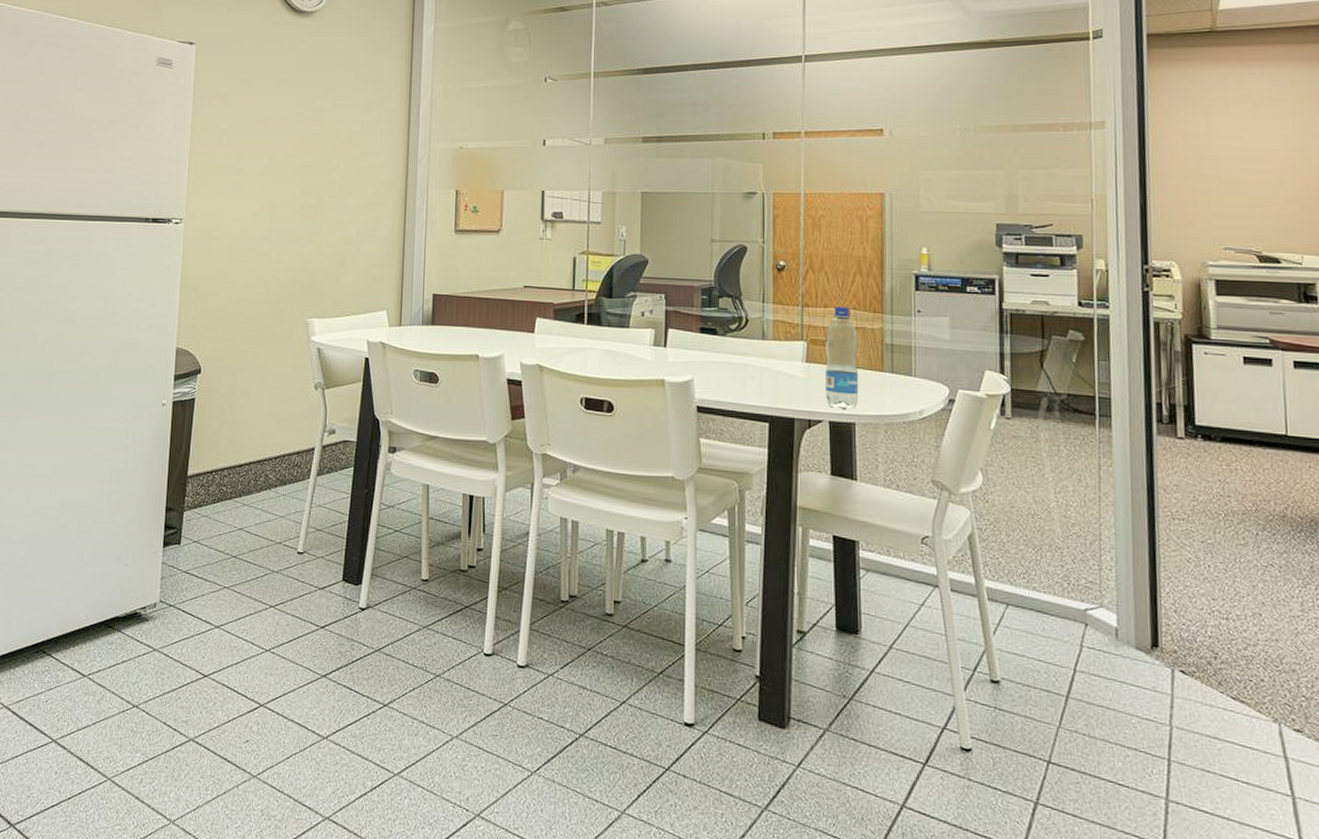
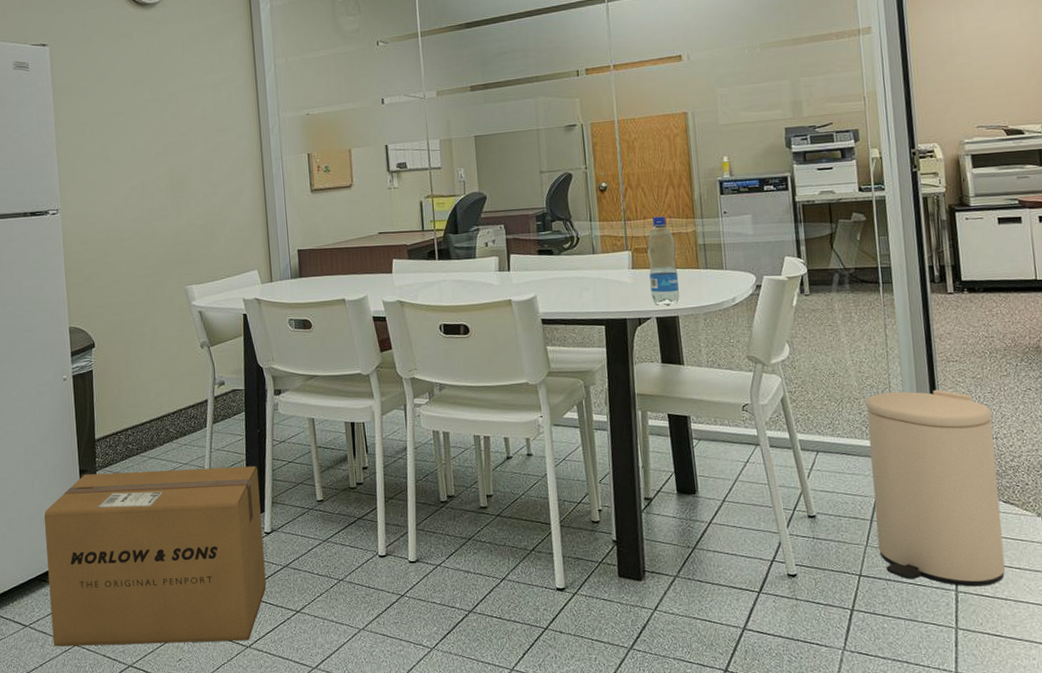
box: none [111,513,360,731] -> present [43,465,267,647]
pedal bin: none [1070,545,1230,799] -> present [866,389,1006,587]

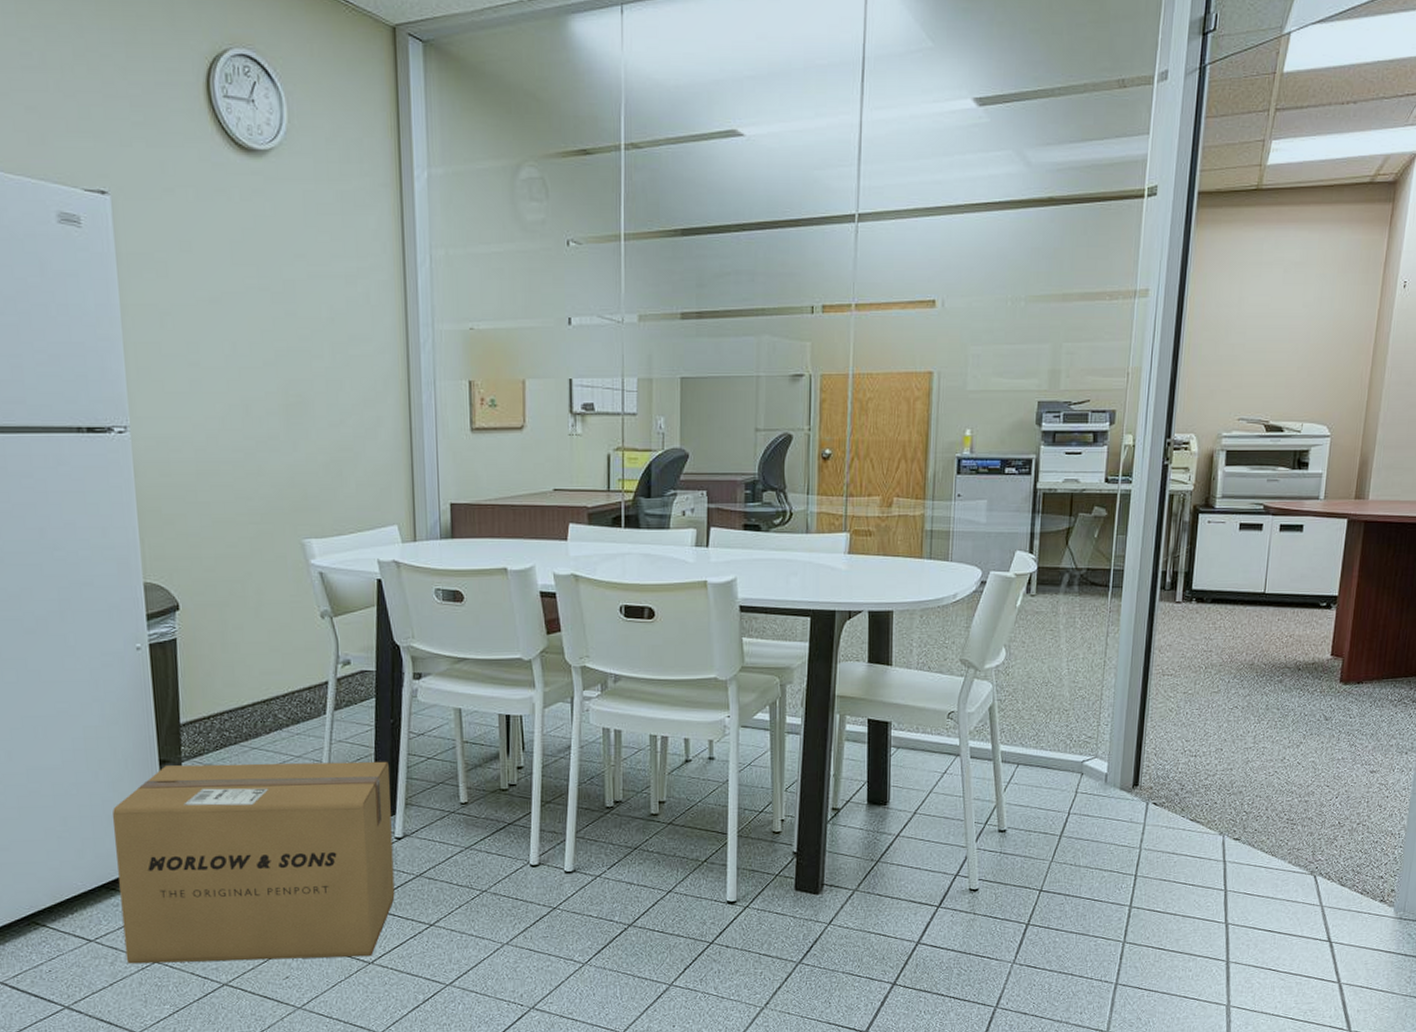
bottle: present [646,216,680,306] -> none [865,494,900,599]
pedal bin: present [866,389,1006,587] -> none [1063,703,1196,902]

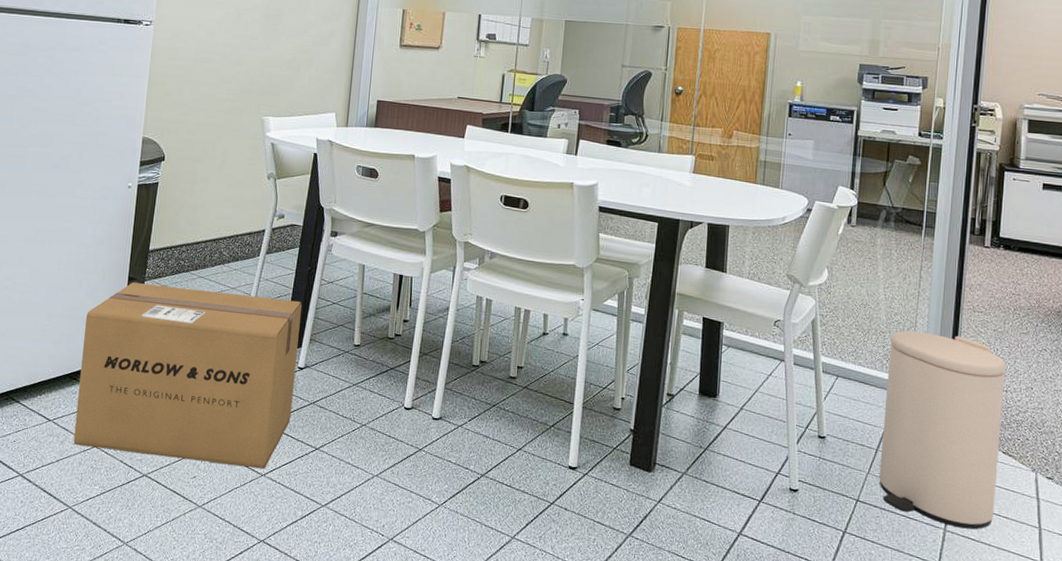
pedal bin: none [1063,703,1196,902] -> present [879,330,1007,530]

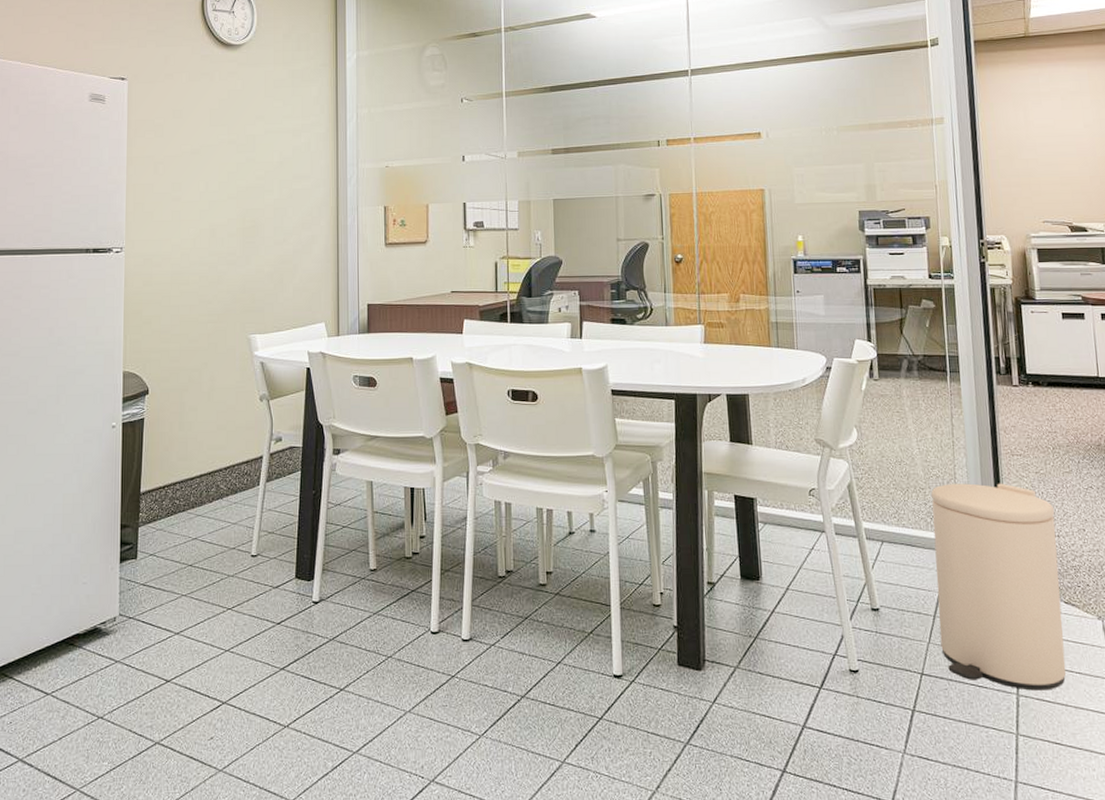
box: present [73,282,302,469] -> none [75,529,310,720]

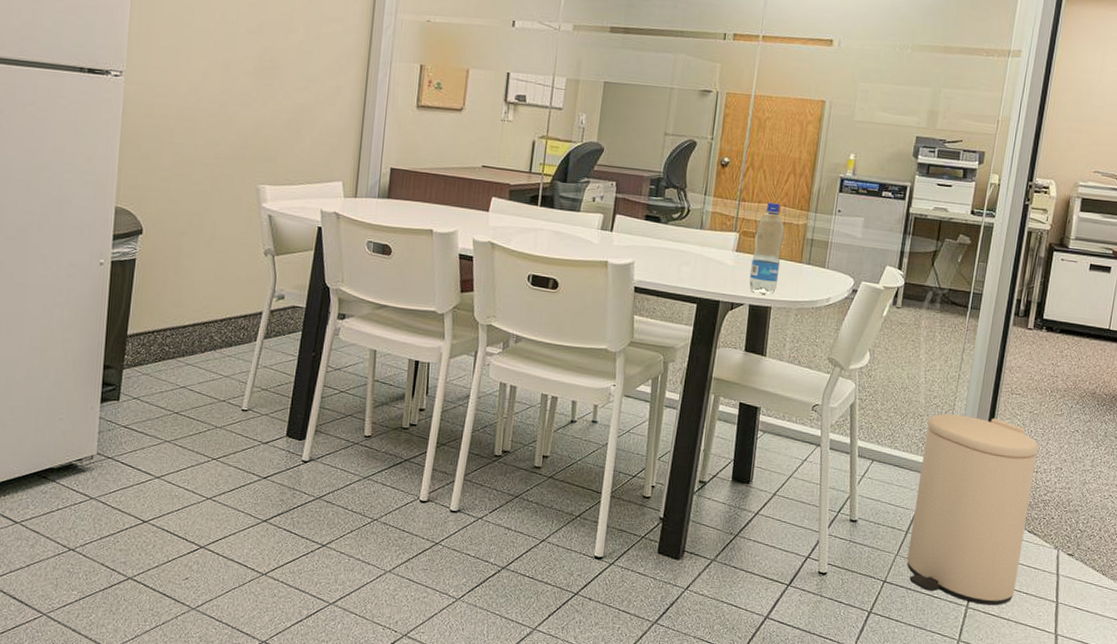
bottle: none [719,292,751,383] -> present [748,202,785,295]

